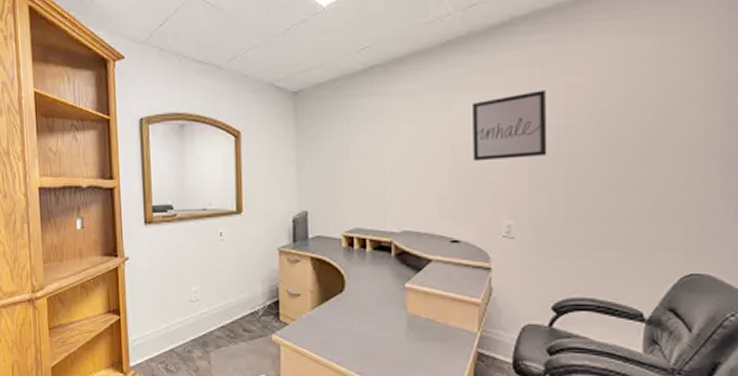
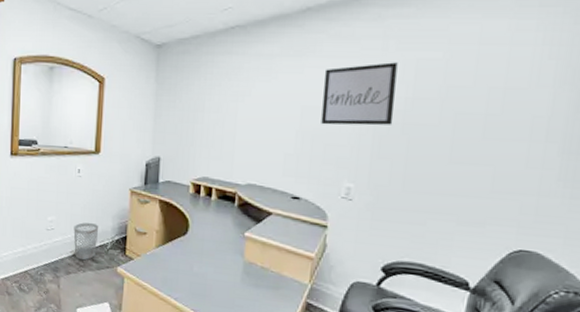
wastebasket: none [220,290,248,331] -> present [73,222,99,261]

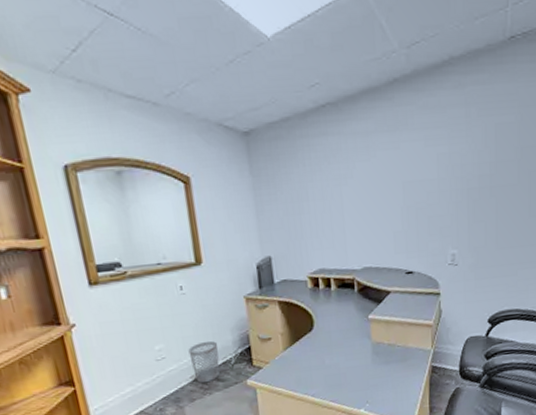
wall art: present [321,62,398,126] -> none [420,129,482,198]

